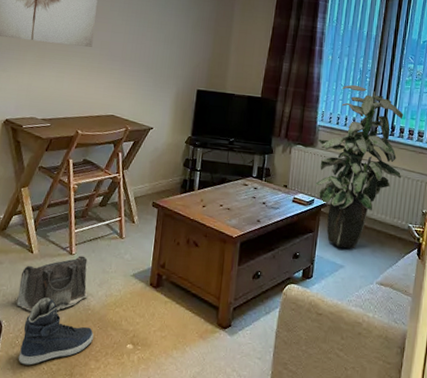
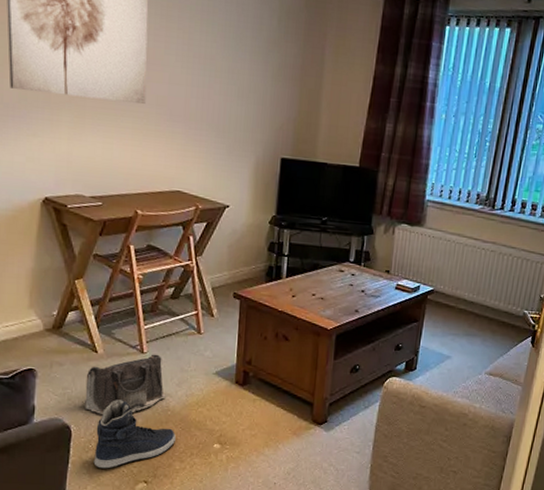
indoor plant: present [315,84,403,249] -> none [421,150,527,339]

